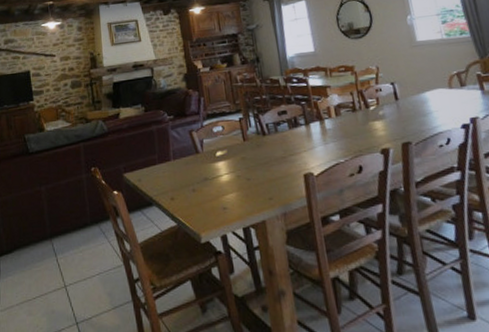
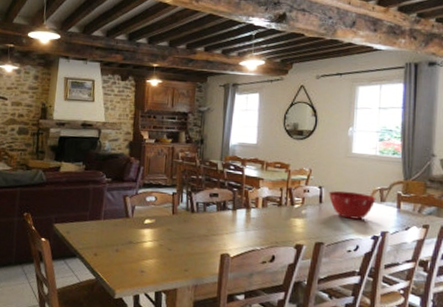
mixing bowl: none [403,81,456,111] -> present [329,190,376,220]

